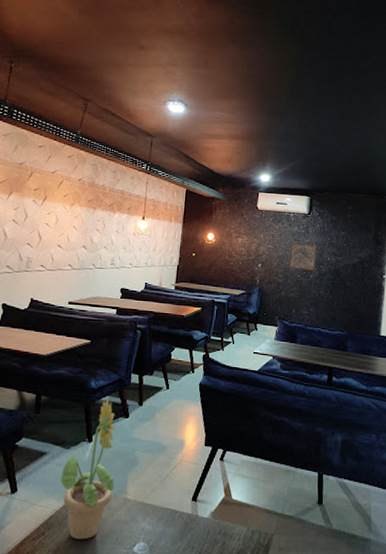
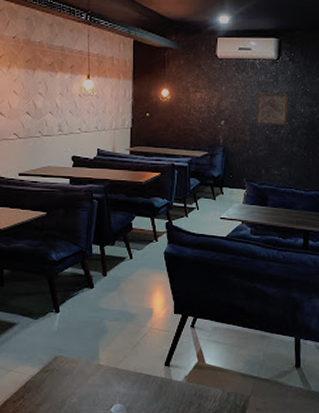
sunflower: present [61,399,115,539] -> none [33,270,86,401]

